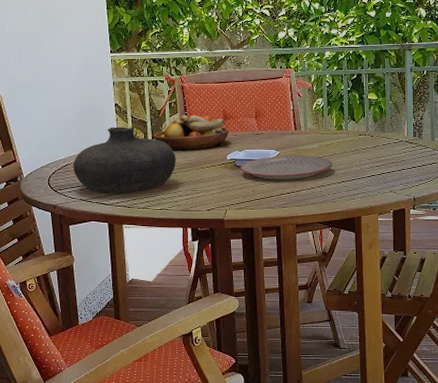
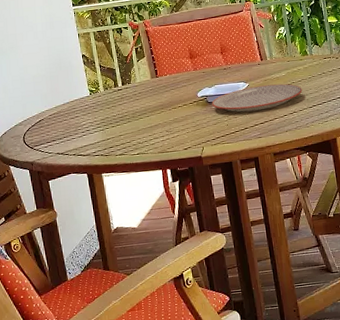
vase: present [73,126,176,194] -> none [46,74,148,146]
fruit bowl: present [153,114,228,150] -> none [122,56,197,94]

